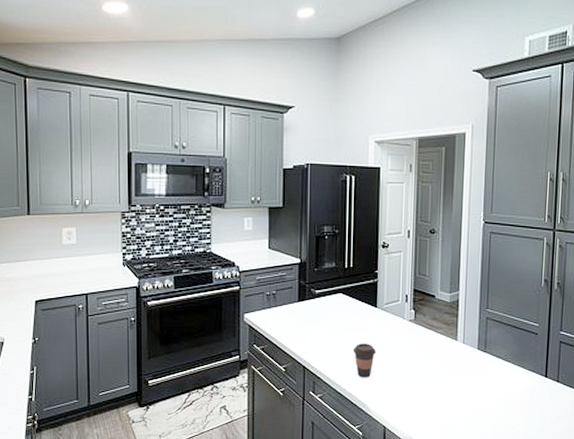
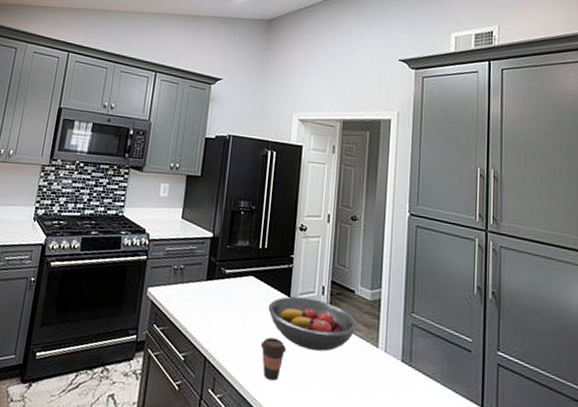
fruit bowl: none [357,306,439,349] -> present [268,296,358,352]

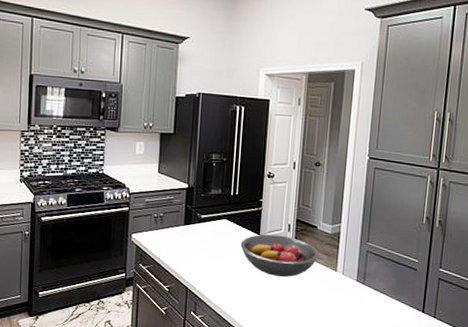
coffee cup: present [260,337,286,381] -> none [234,269,257,302]

